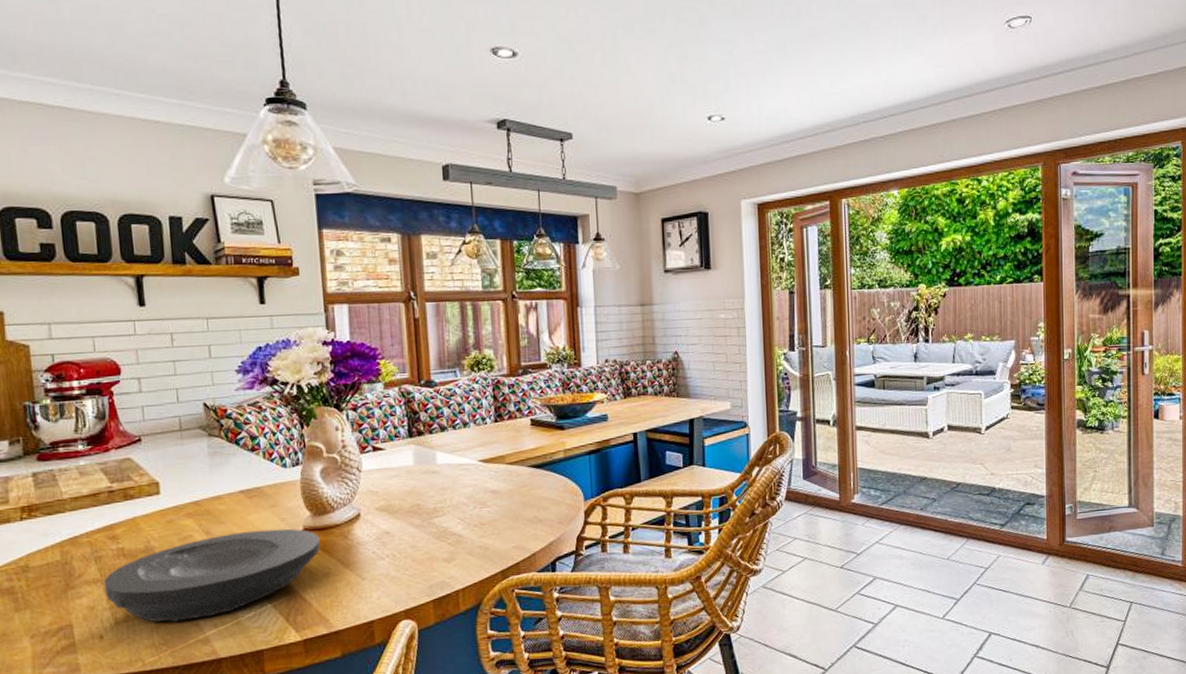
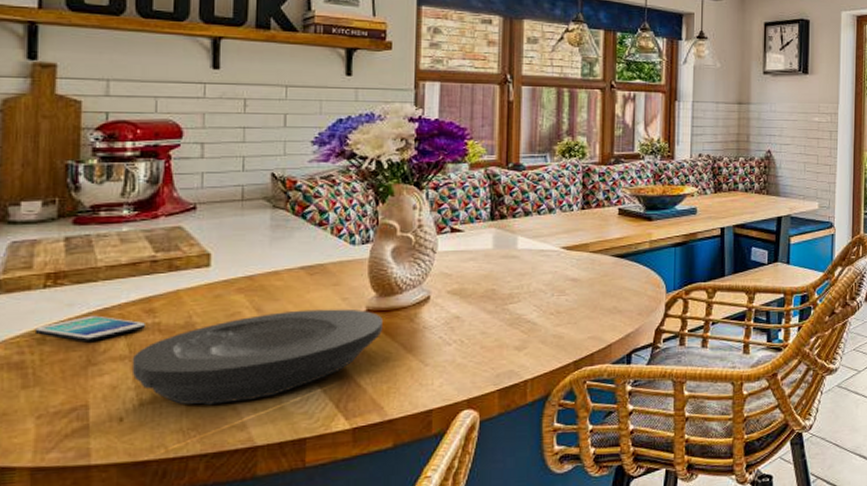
smartphone: none [18,543,112,568] -> present [34,315,146,343]

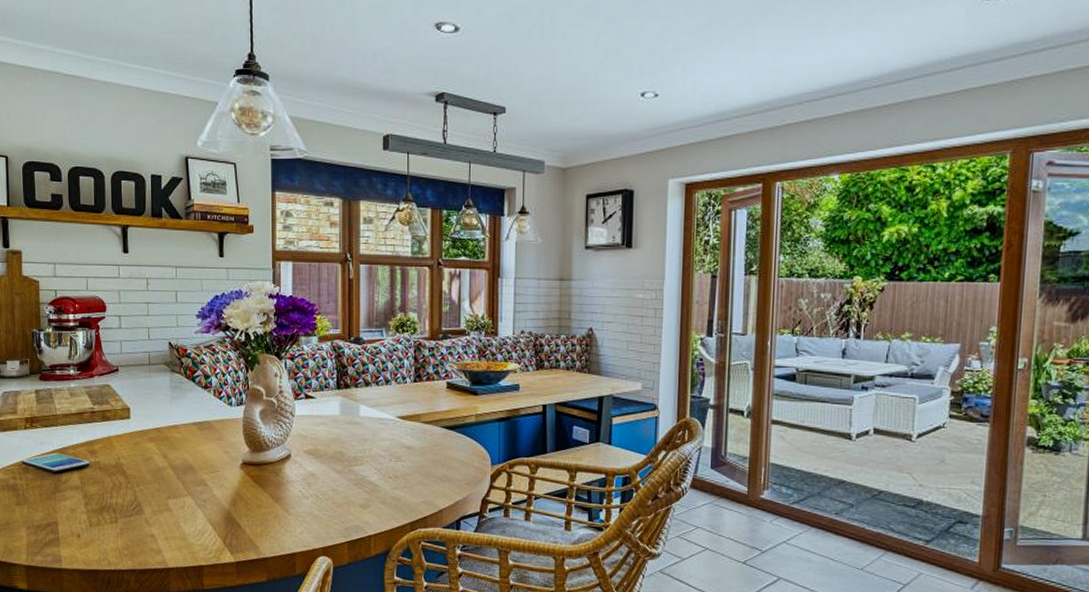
plate: present [131,309,384,405] -> none [83,459,256,531]

